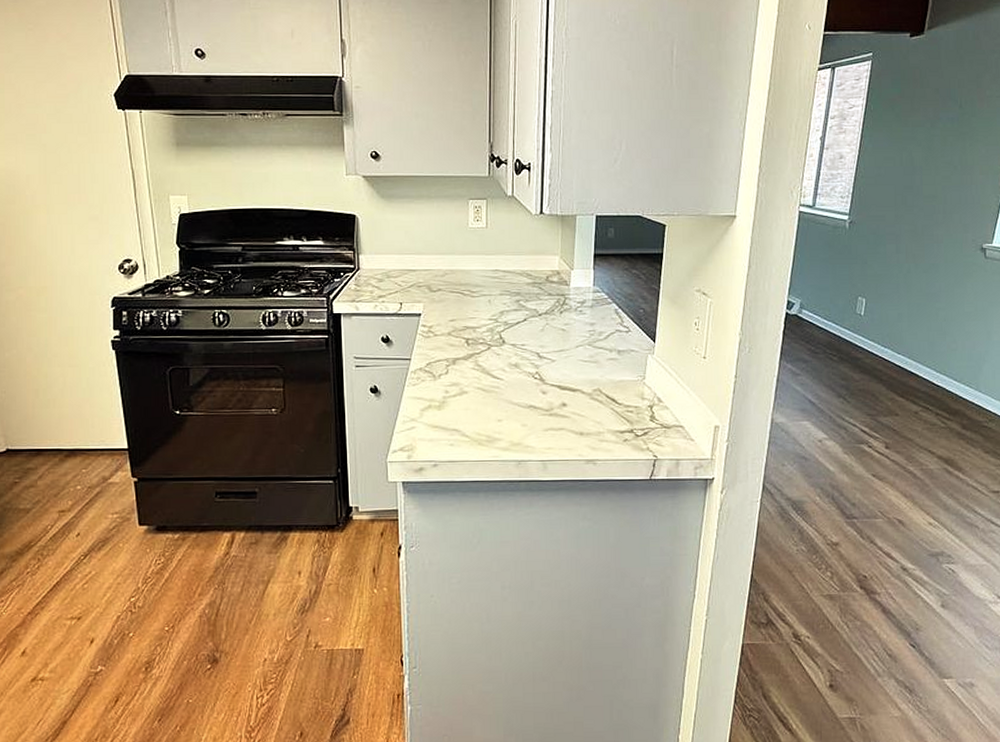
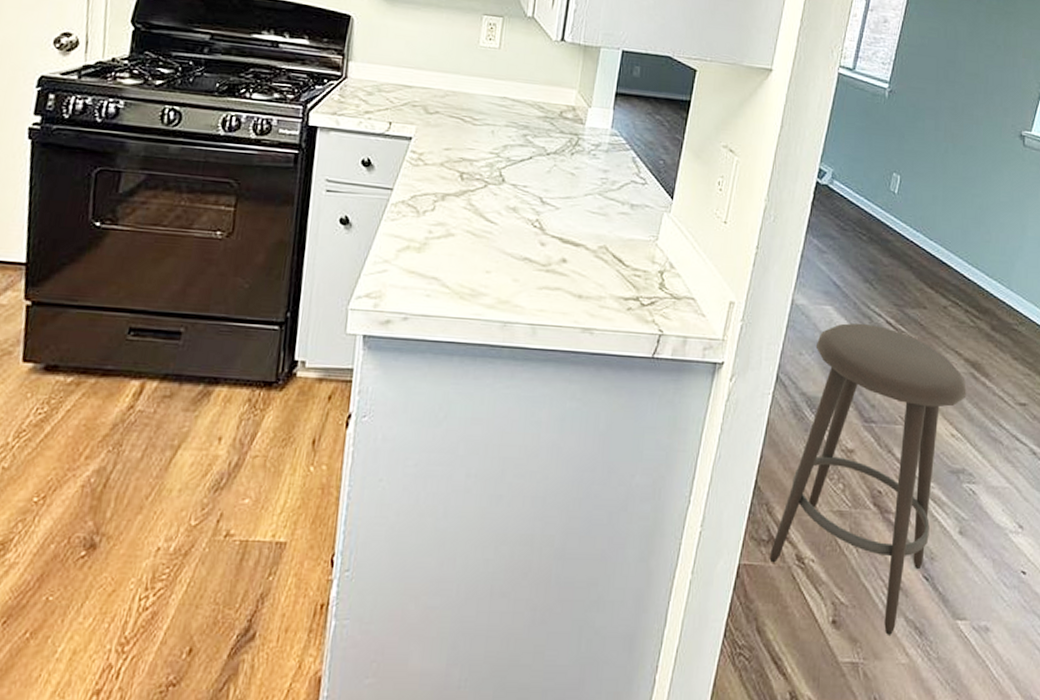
stool: none [769,433,941,694] -> present [769,323,967,635]

